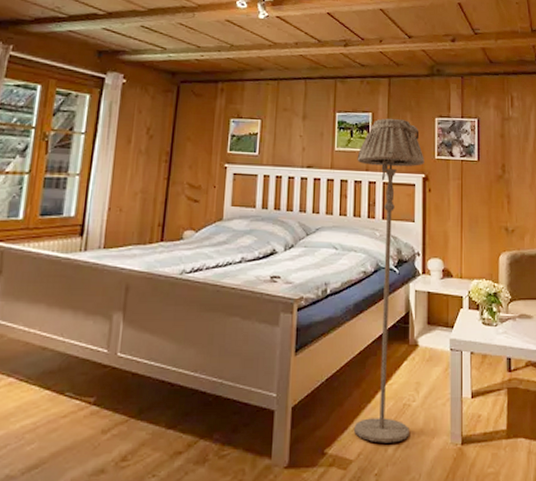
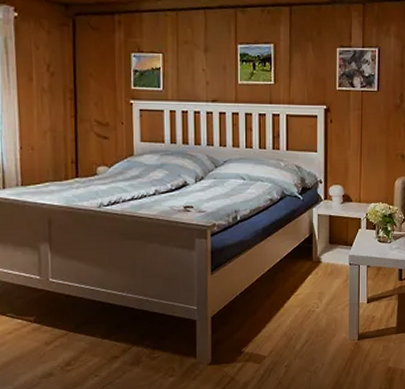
floor lamp: present [354,118,424,443] -> none [260,49,326,342]

